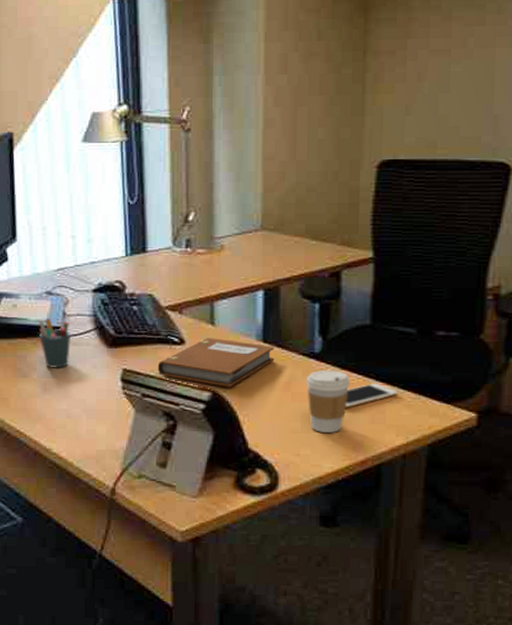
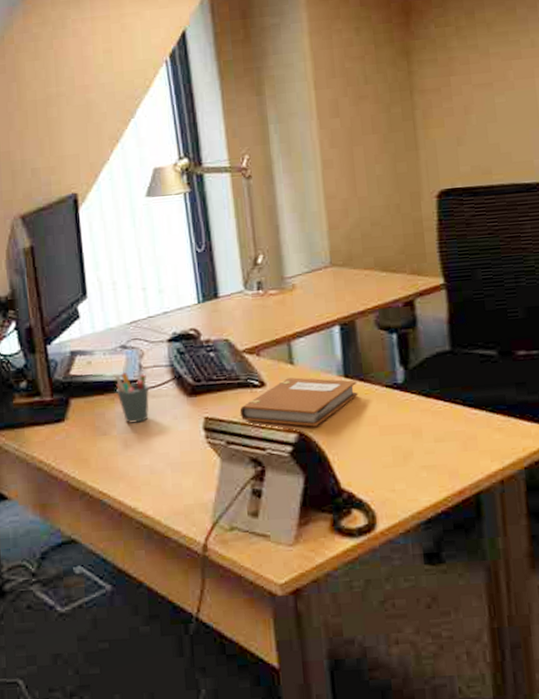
coffee cup: present [306,370,351,433] -> none [392,399,438,465]
cell phone: present [346,383,398,408] -> none [435,408,487,437]

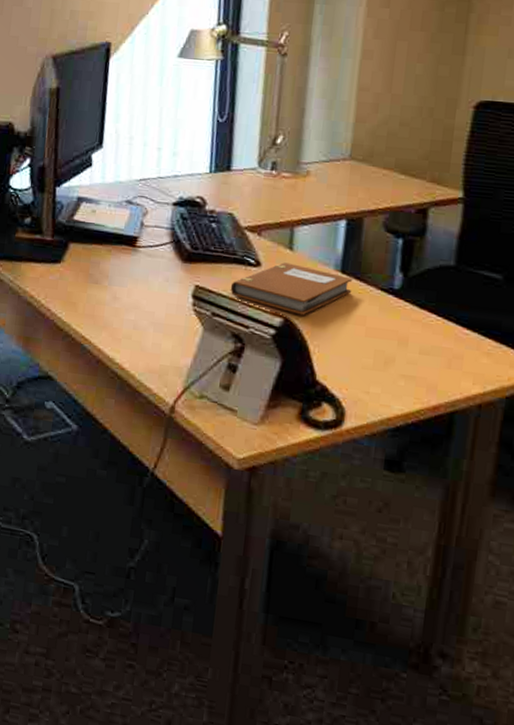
pen holder: present [114,371,150,423] -> none [115,226,147,279]

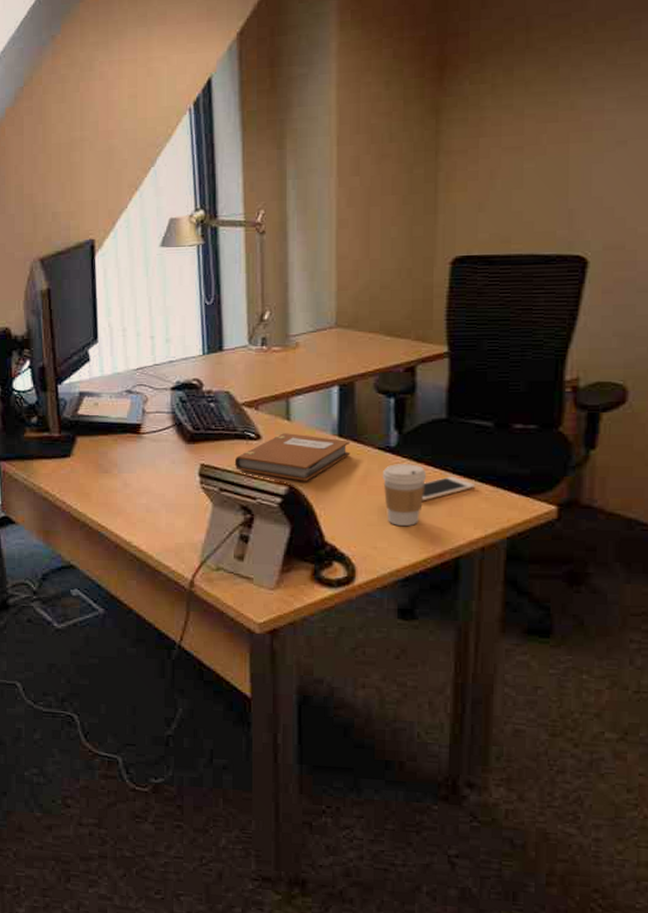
coffee cup: none [382,307,429,374] -> present [382,464,427,526]
cell phone: none [422,326,479,350] -> present [423,476,476,501]

